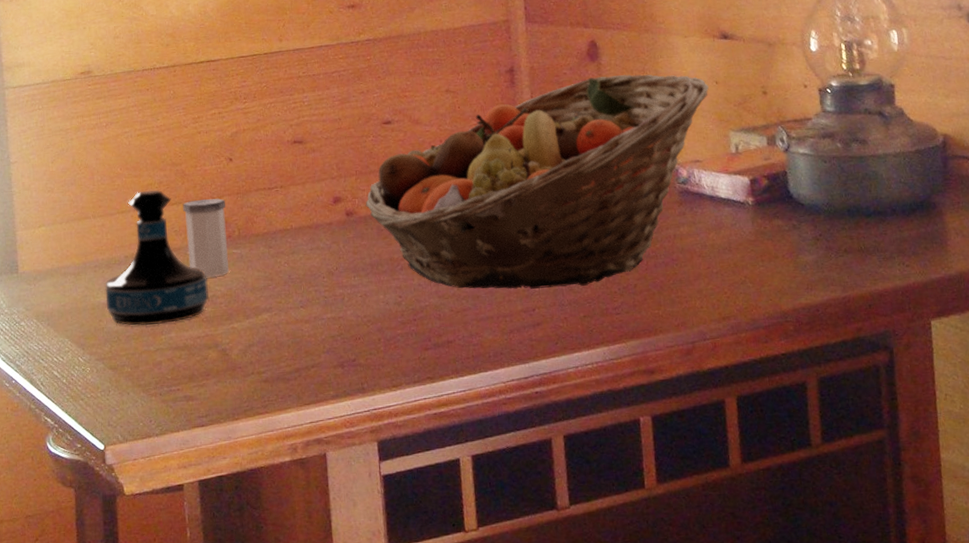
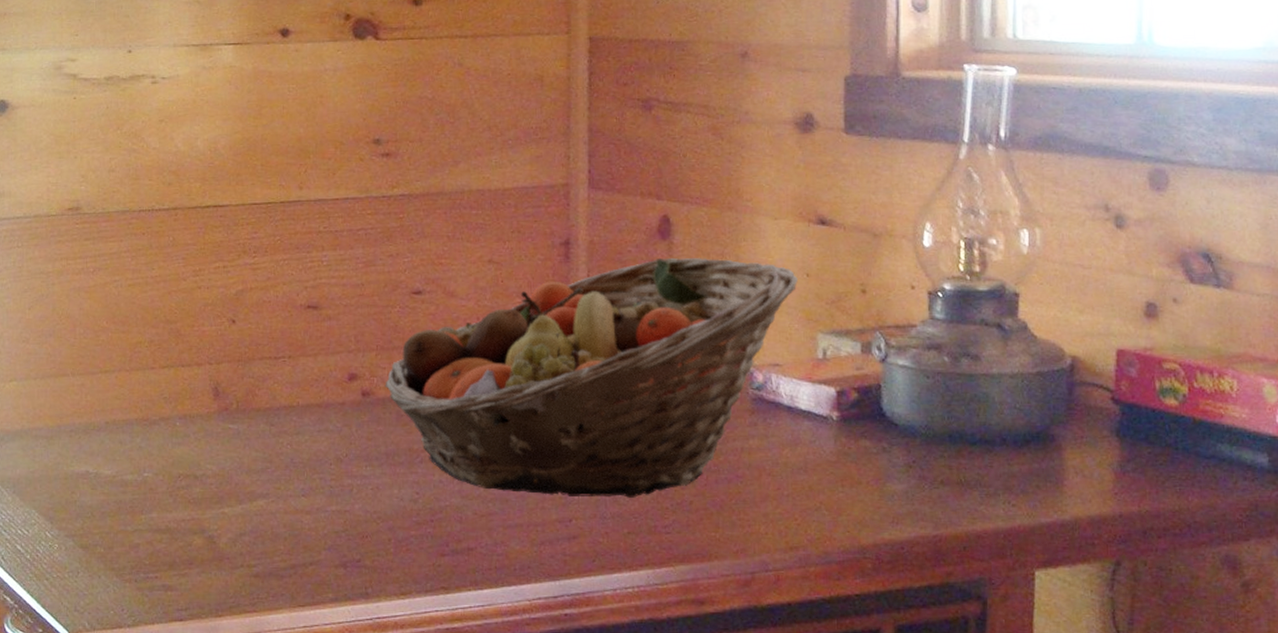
tequila bottle: present [105,190,209,326] -> none [80,349,198,503]
salt shaker: present [182,198,229,278] -> none [175,364,225,454]

